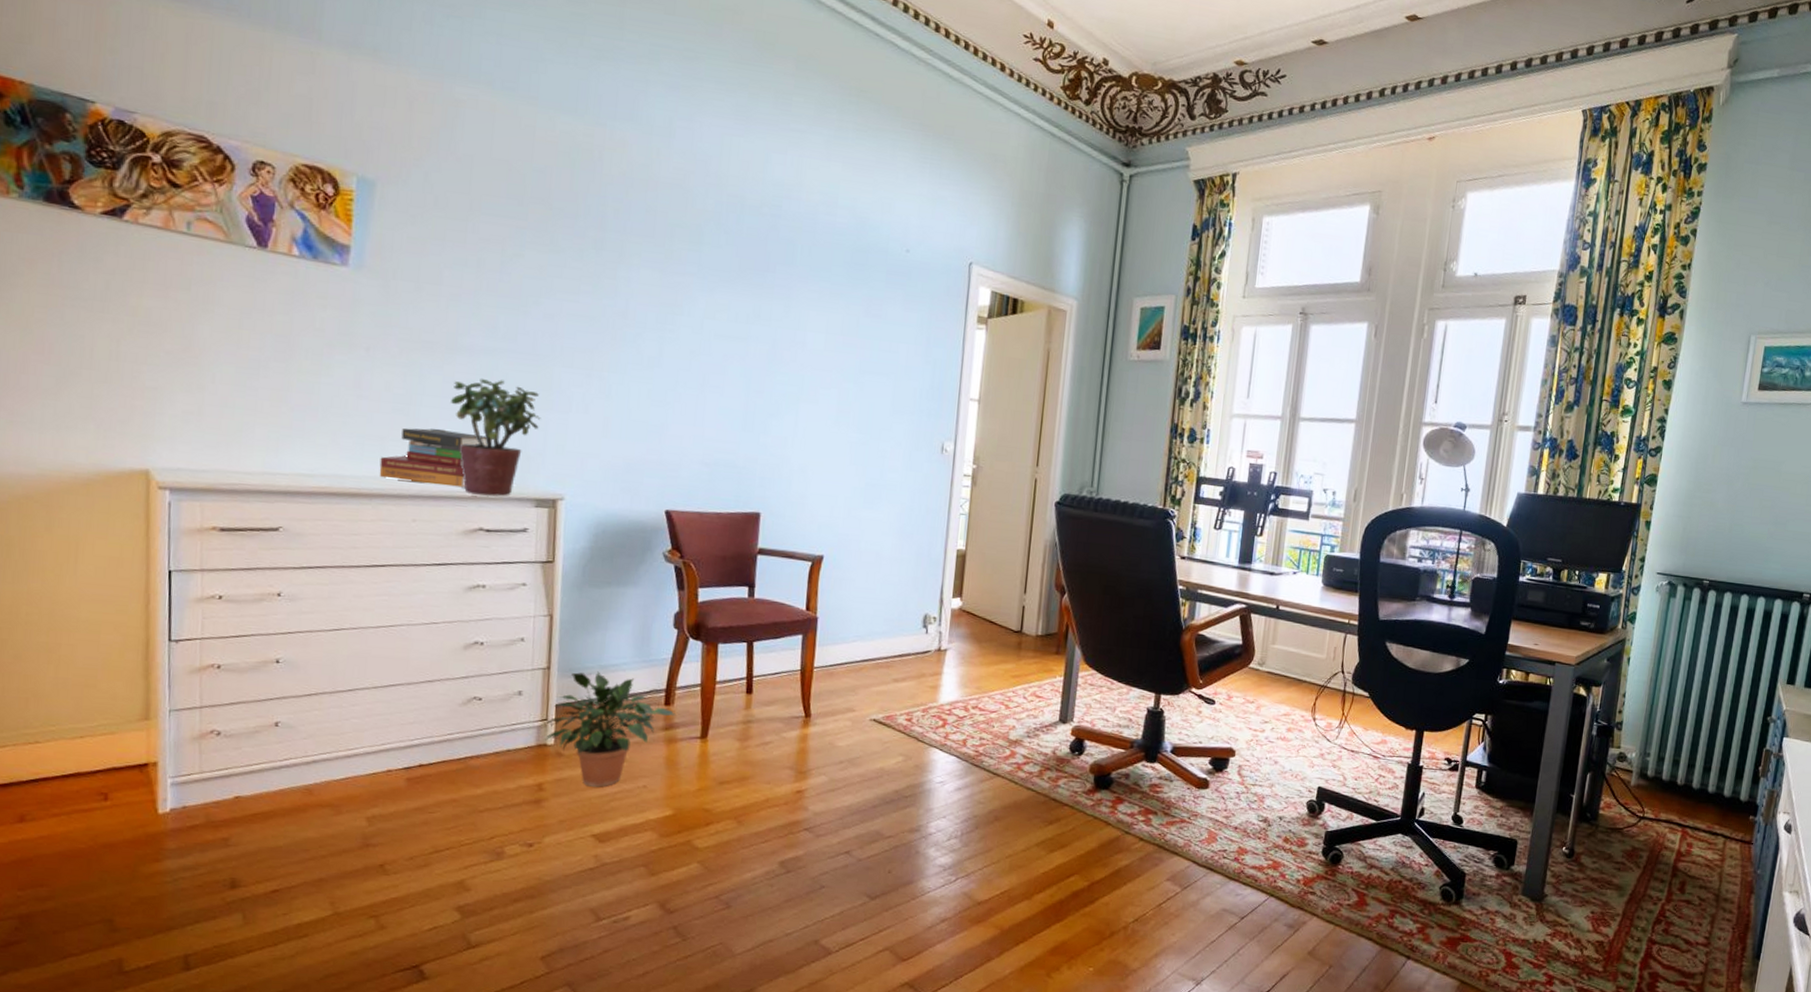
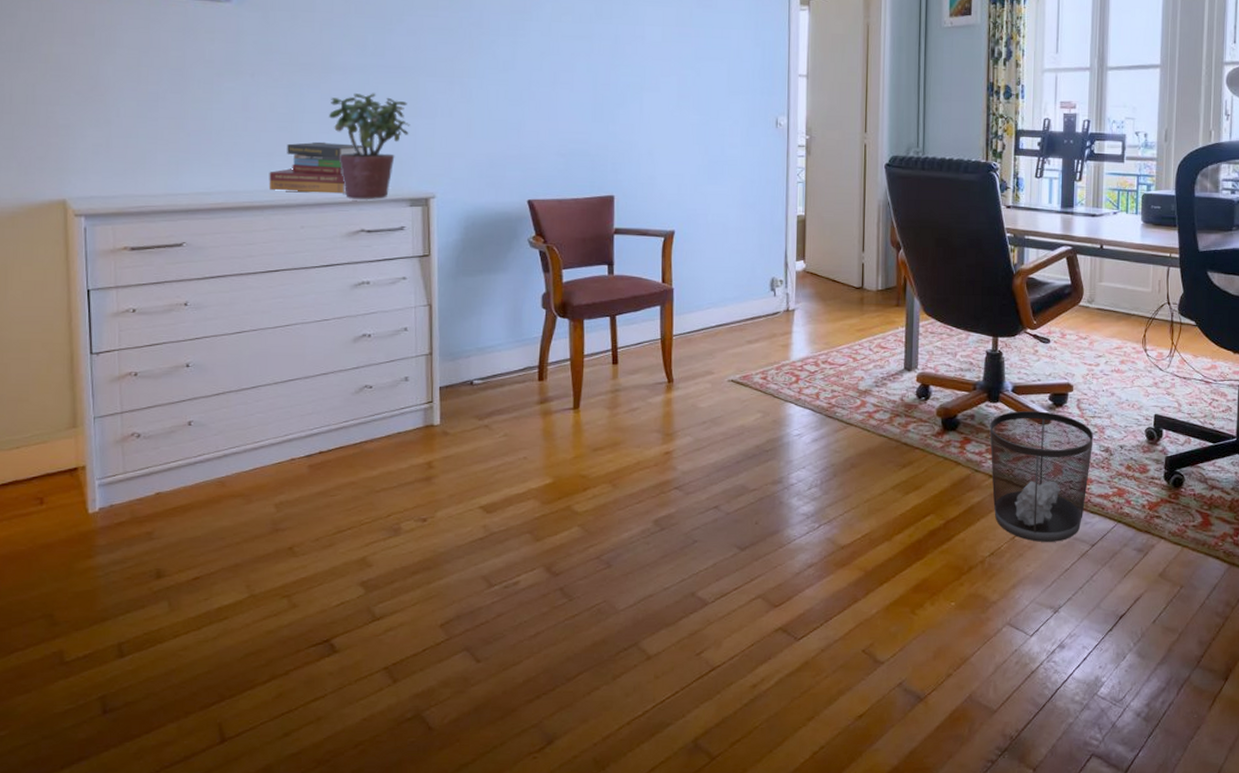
potted plant: present [539,671,675,787] -> none [426,353,549,461]
waste bin: none [1141,773,1253,912] -> present [989,411,1094,542]

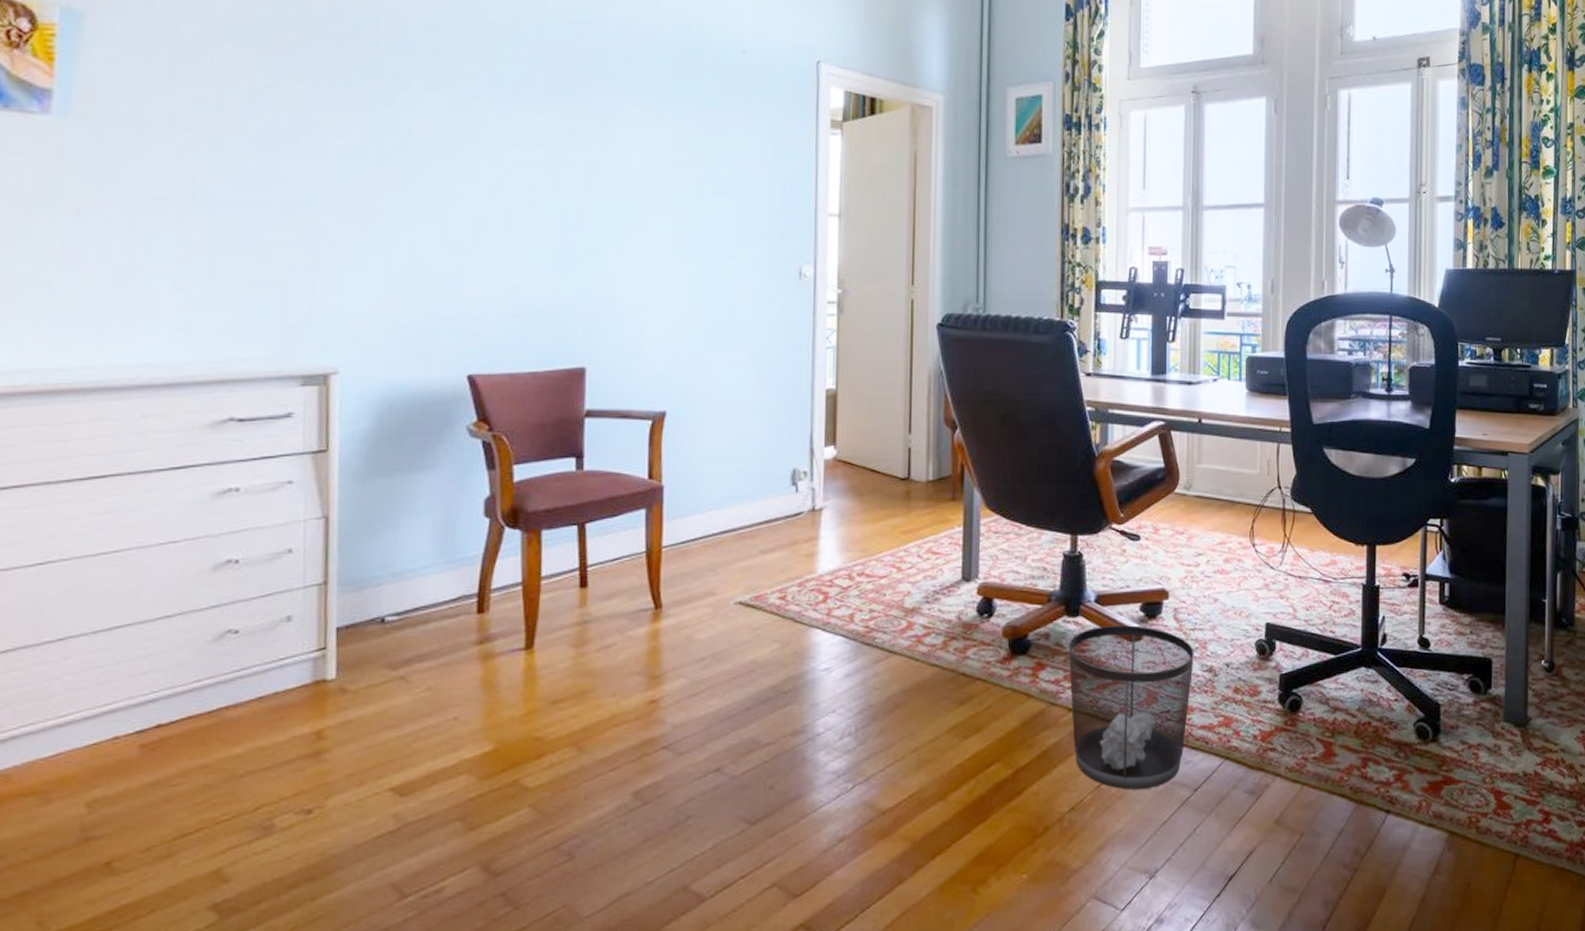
books: present [268,142,369,194] -> none [95,302,245,370]
potted plant: present [329,93,410,200] -> none [188,236,305,377]

